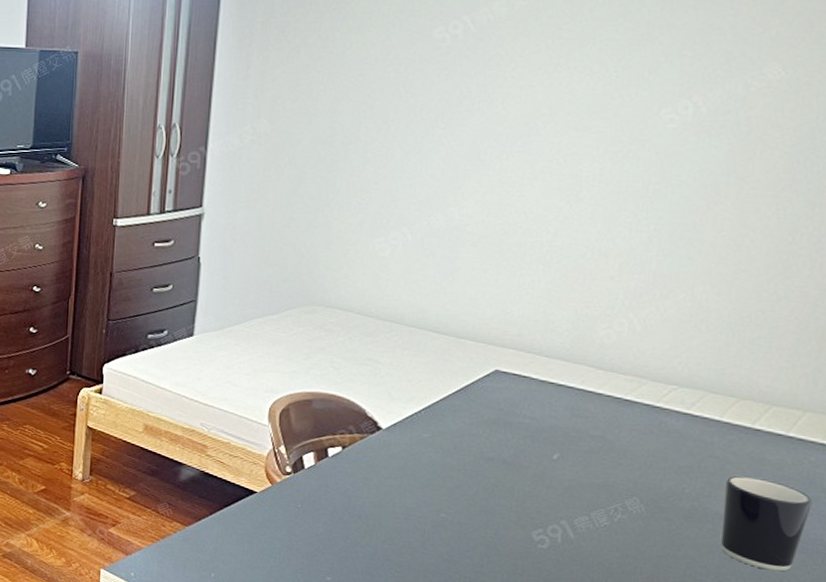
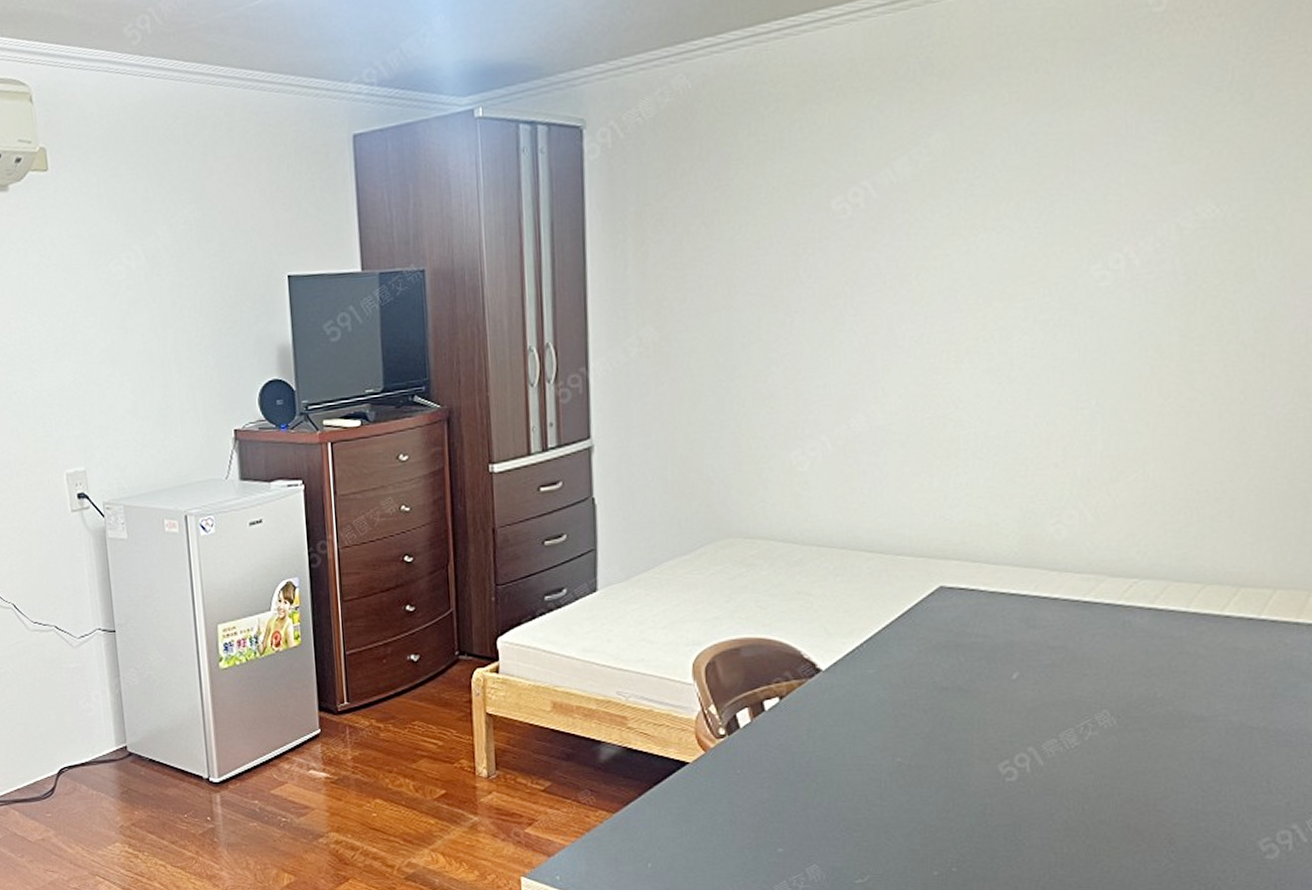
mug: present [721,475,813,572] -> none [1200,669,1292,771]

